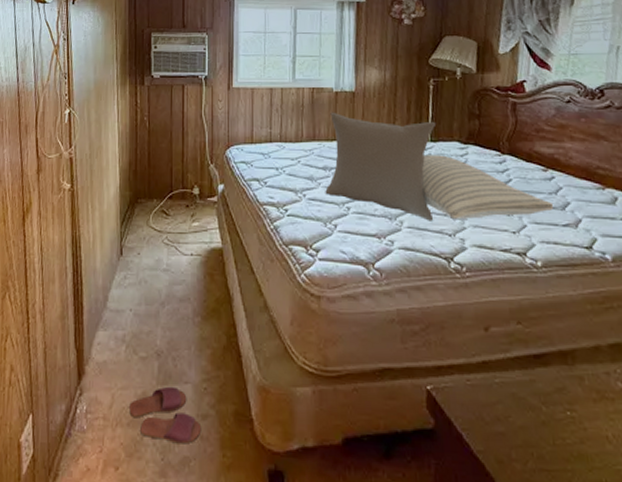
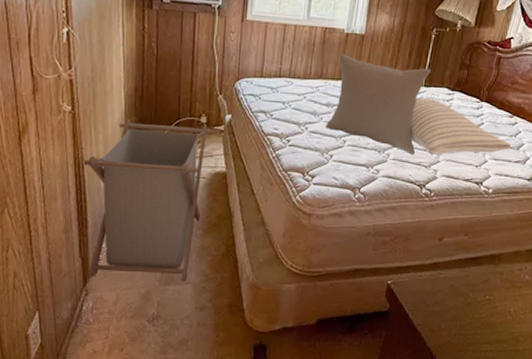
laundry basket: none [79,193,205,380] -> present [82,118,212,281]
slippers: present [129,386,202,444] -> none [133,286,199,330]

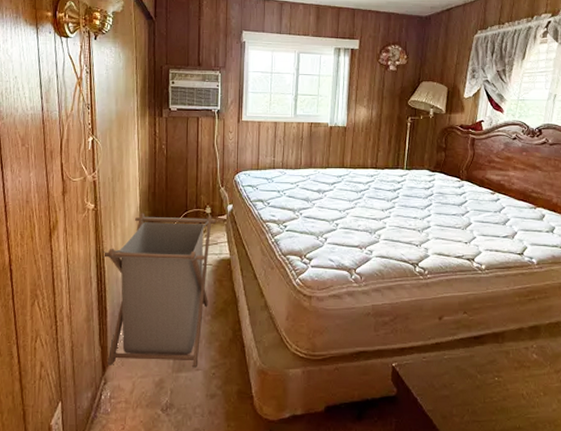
pillow: present [326,52,432,155] -> none [318,143,411,234]
pillow: present [410,98,512,154] -> none [397,181,498,232]

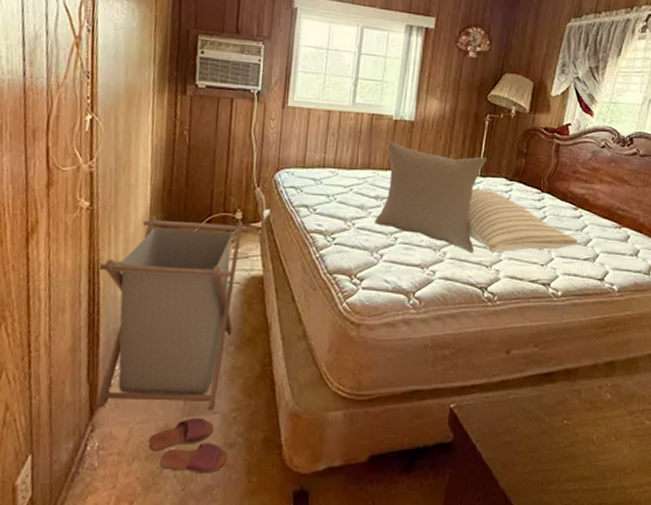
slippers: none [148,373,210,419] -> present [148,417,228,474]
pillow: none [318,143,411,234] -> present [375,140,488,253]
pillow: none [397,181,498,232] -> present [467,189,579,252]

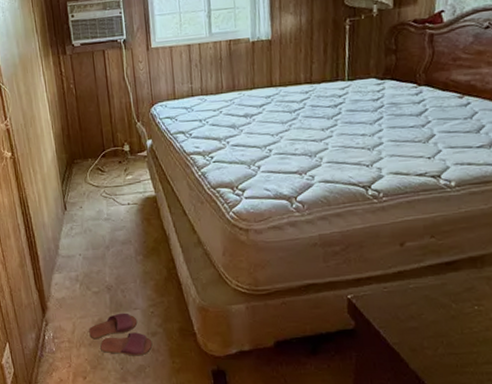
laundry basket: present [97,215,248,411] -> none [26,153,138,308]
pillow: present [375,140,488,253] -> none [247,61,353,155]
pillow: present [467,189,579,252] -> none [339,92,469,151]

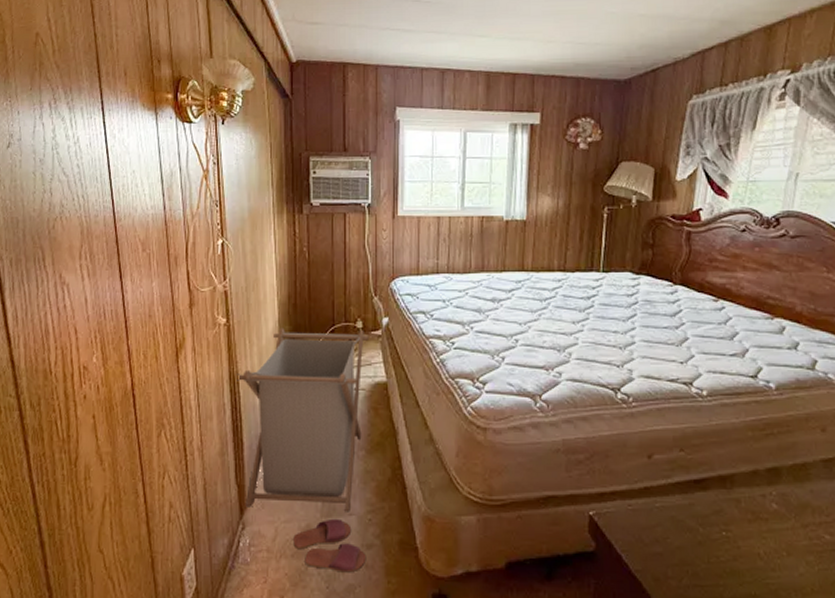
laundry basket: none [26,153,138,308] -> present [237,328,369,512]

